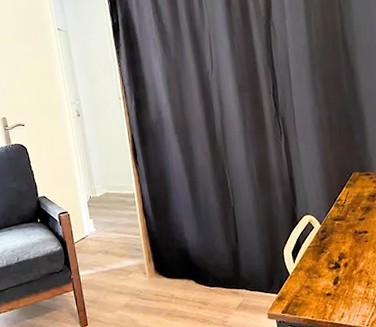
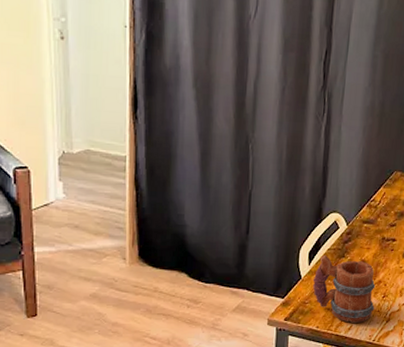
mug: none [300,252,362,311] -> present [313,255,376,323]

